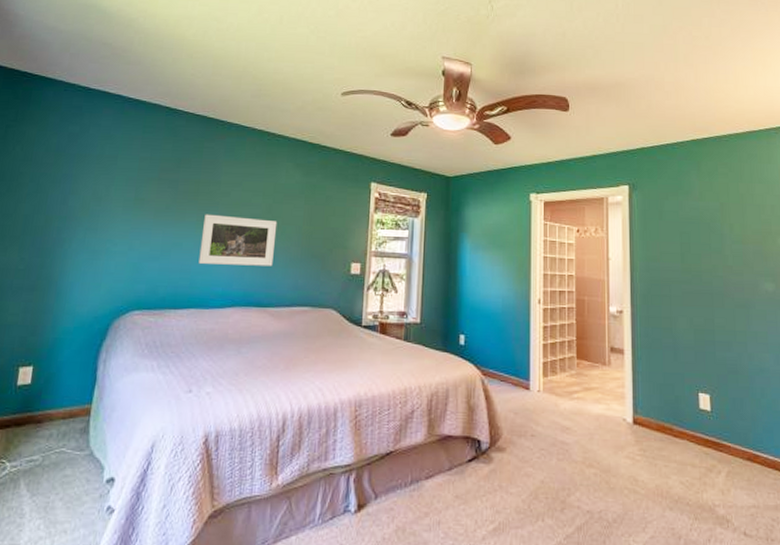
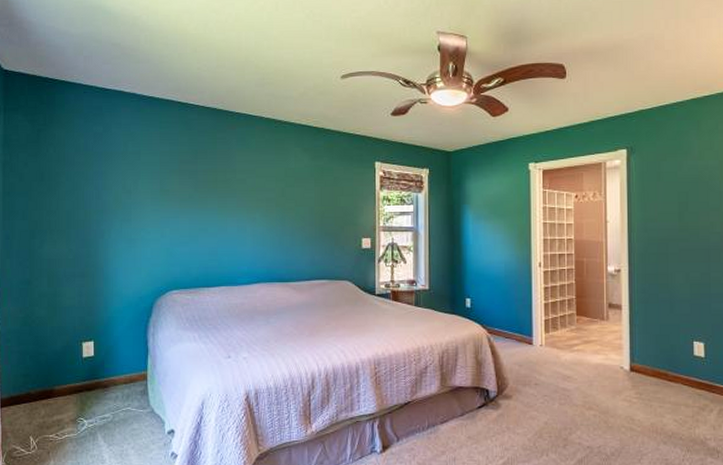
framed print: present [198,214,278,266] -> none [224,200,291,246]

